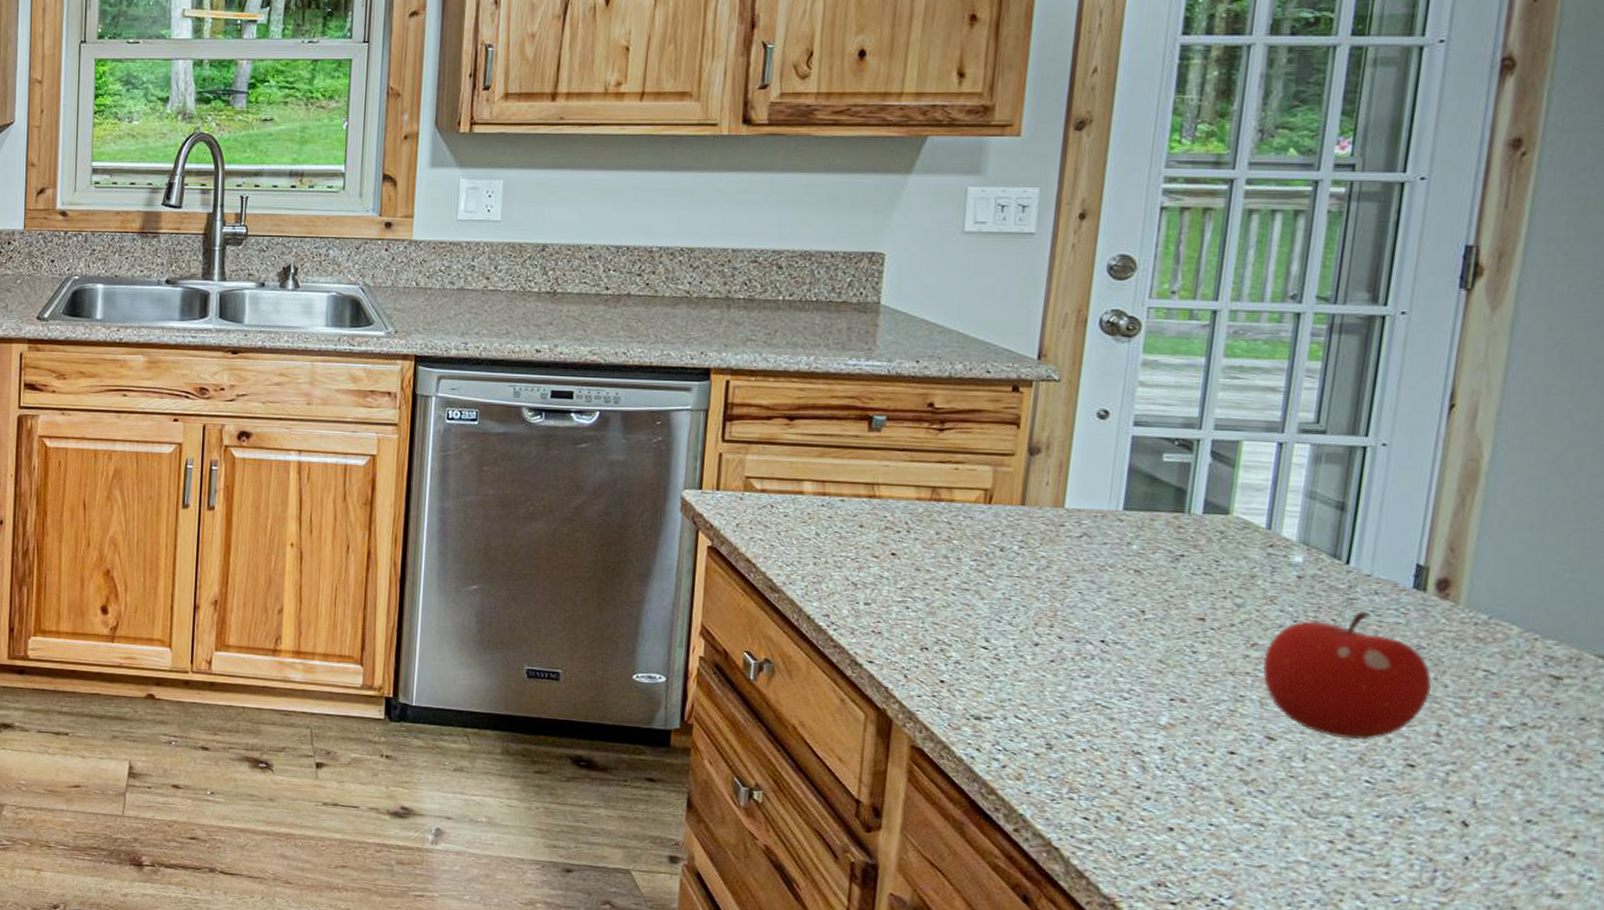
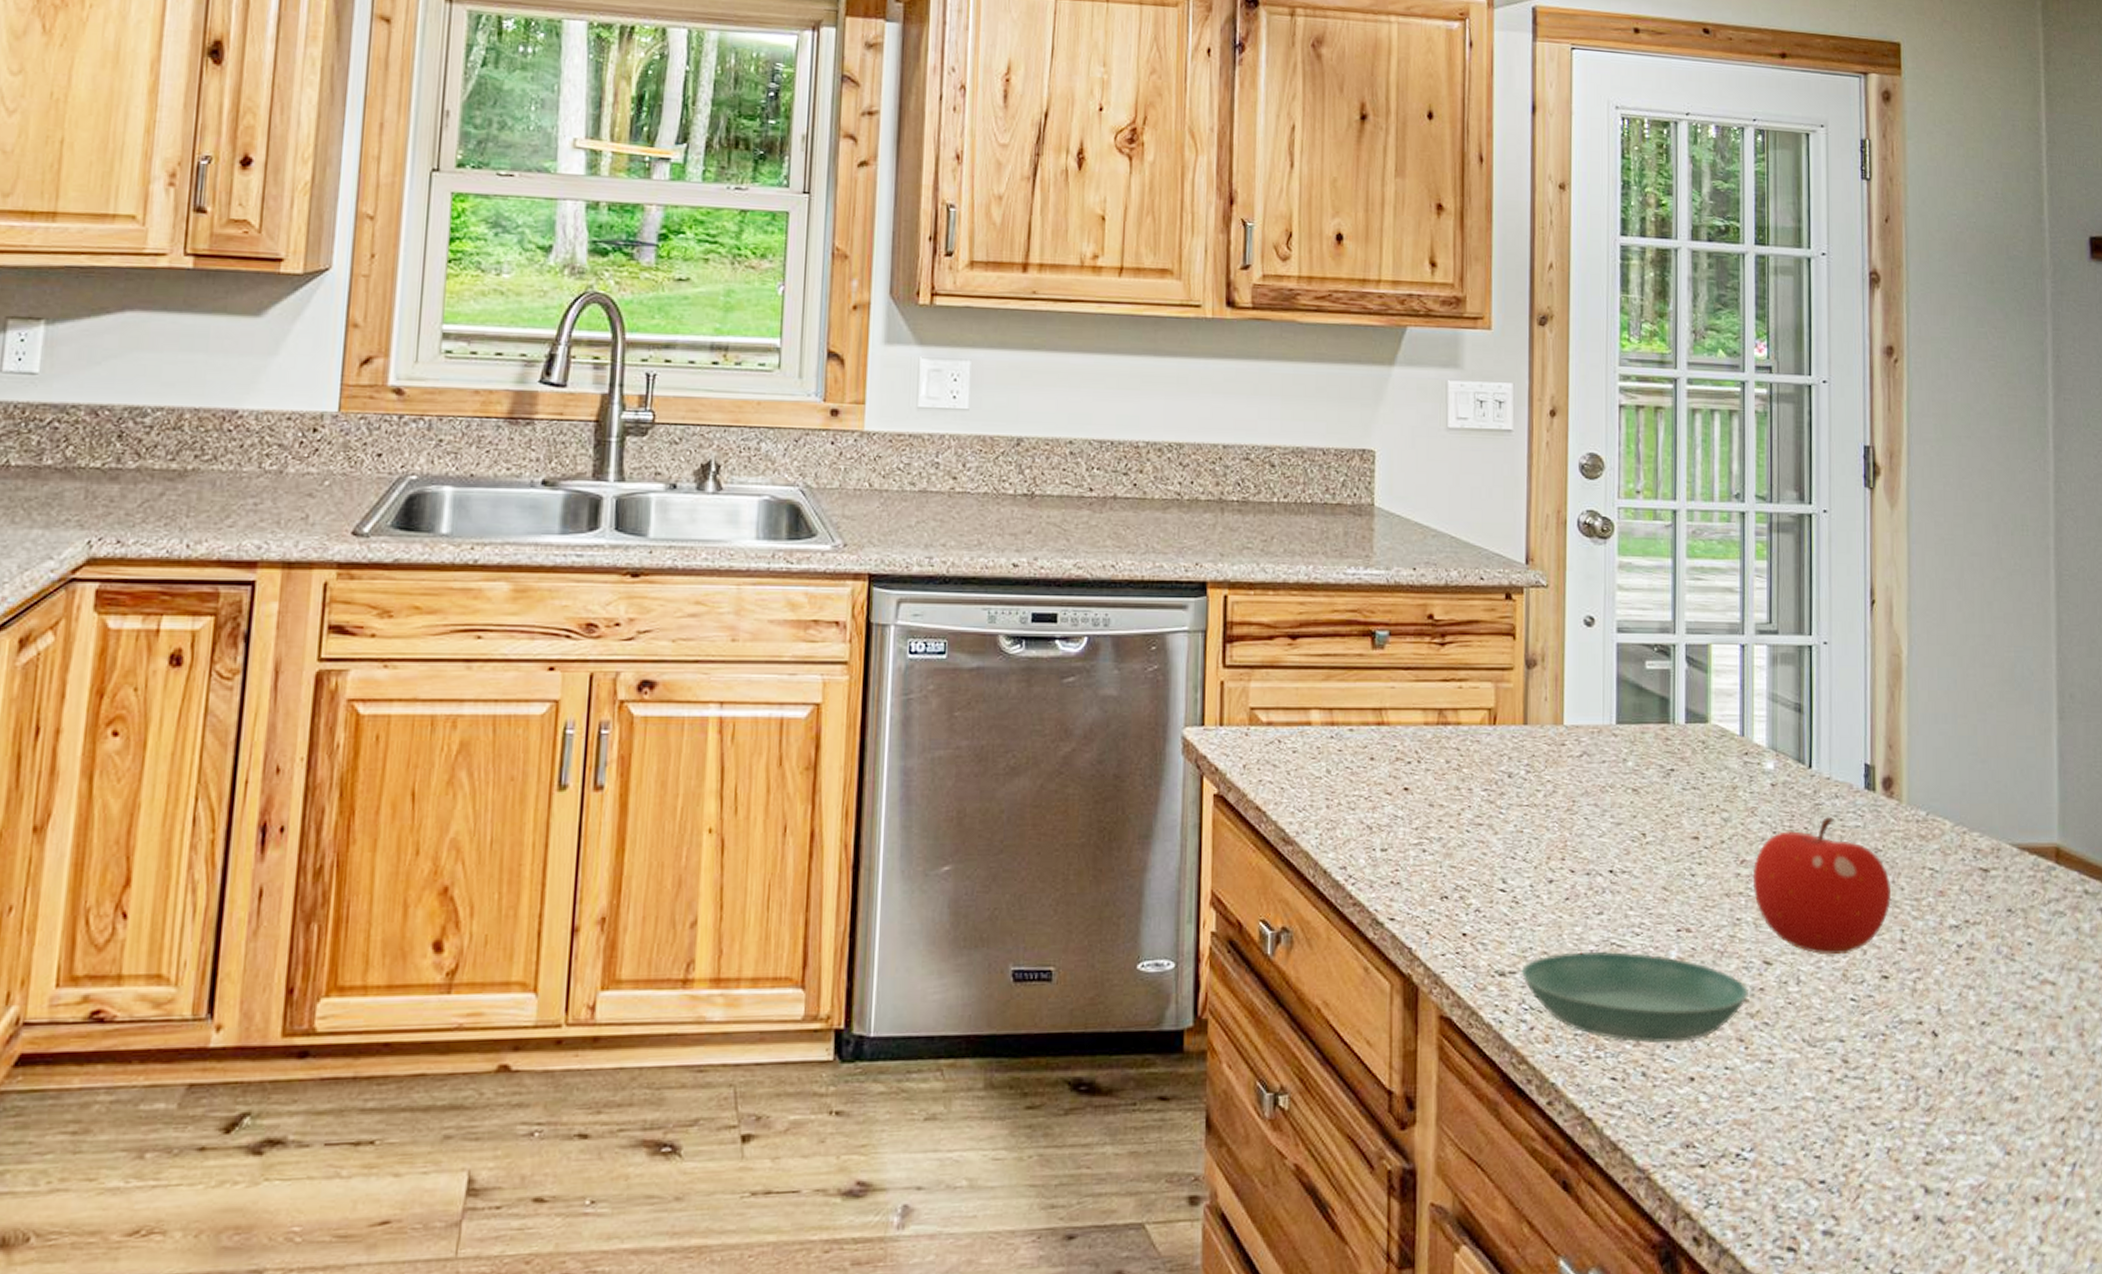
saucer: none [997,706,1245,797] -> present [1521,950,1748,1043]

